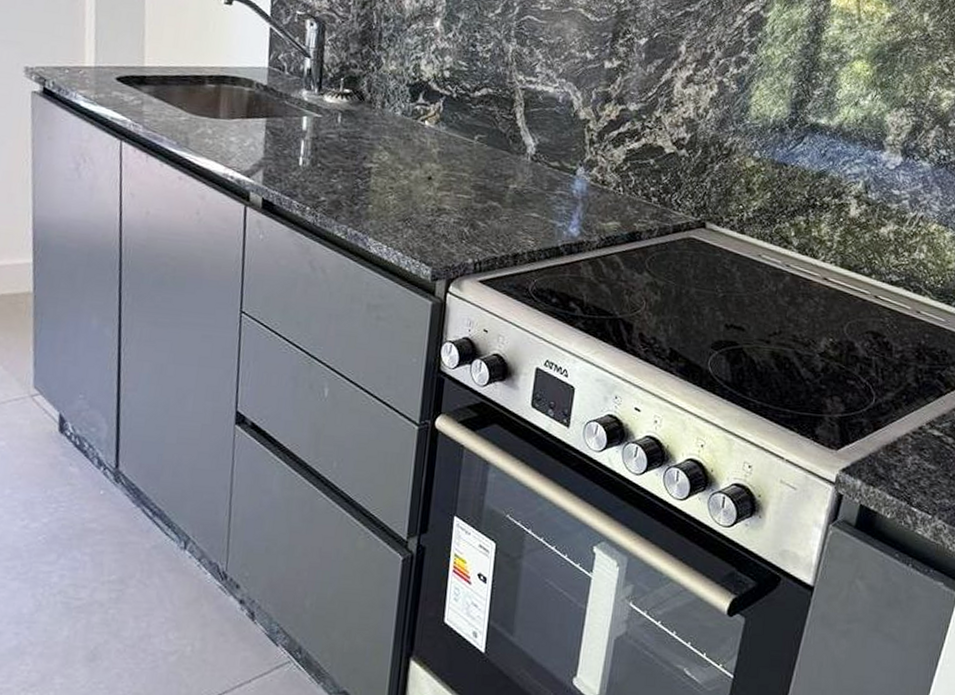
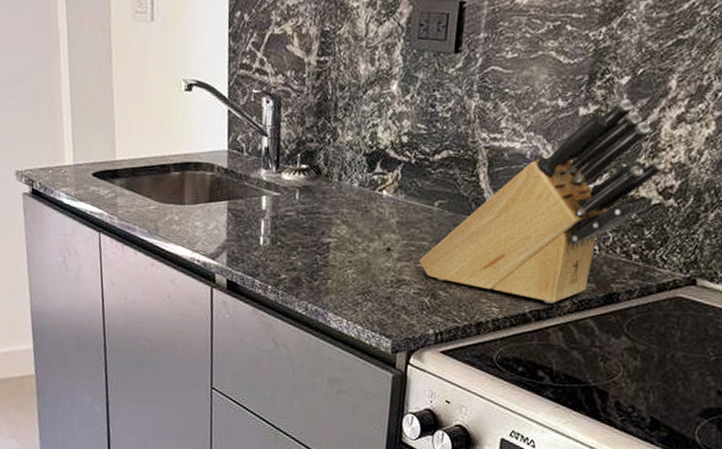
knife block: none [459,58,678,239] -> present [419,99,665,303]

